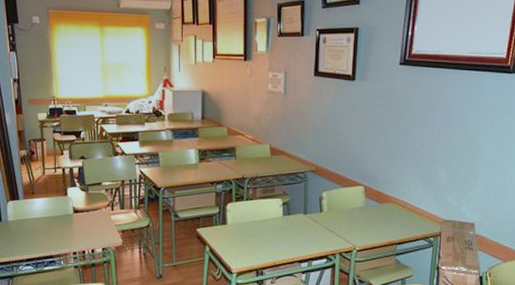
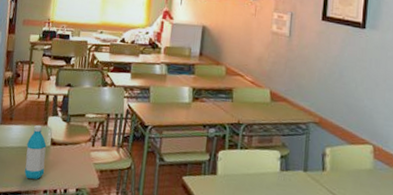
water bottle: none [51,197,72,244] -> present [24,125,47,179]

